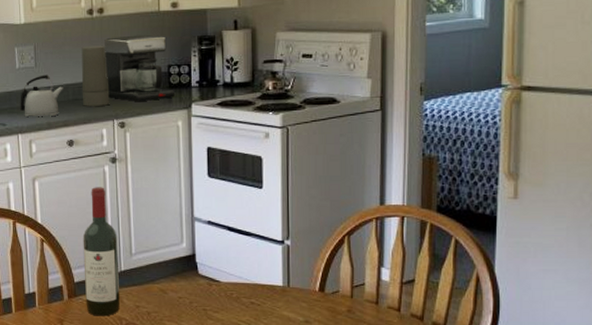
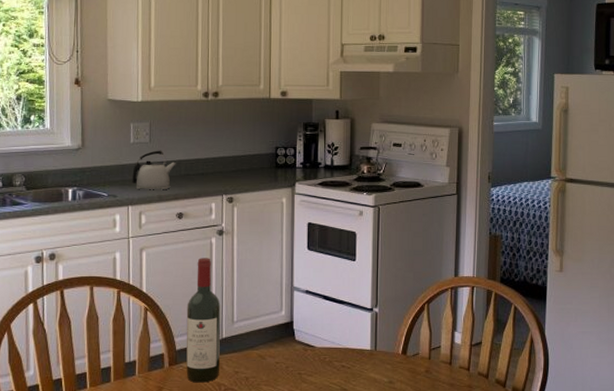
canister: present [81,45,110,106] -> none [193,125,220,182]
coffee maker: present [104,34,174,102] -> none [217,118,280,180]

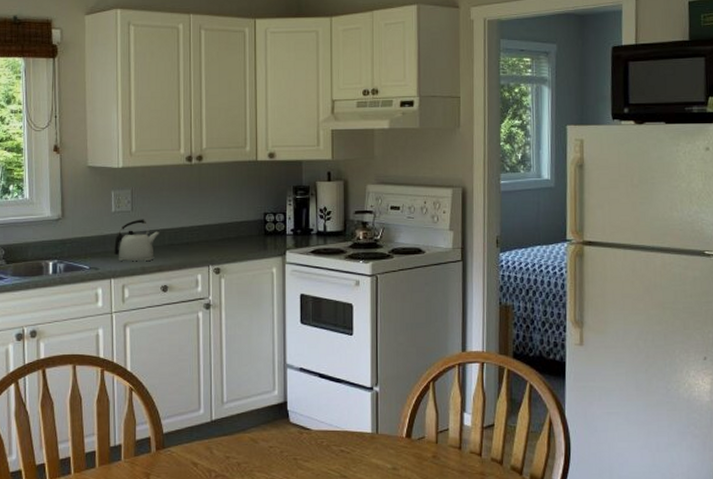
wine bottle: present [186,258,221,383] -> none [173,333,210,469]

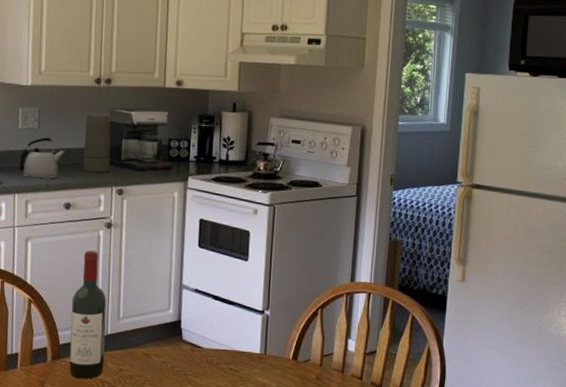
wine bottle: none [173,333,210,469] -> present [69,251,107,379]
canister: none [178,191,206,252] -> present [82,113,111,172]
coffee maker: none [202,182,270,249] -> present [108,107,173,172]

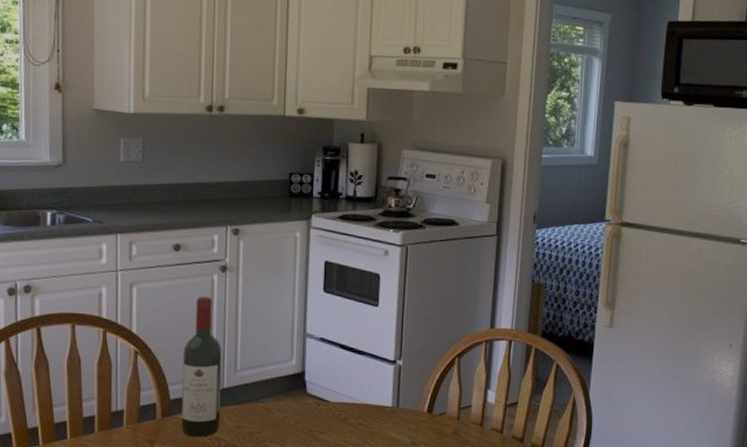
kettle: present [19,137,65,179] -> none [121,171,173,218]
canister: present [82,113,111,172] -> none [193,144,225,210]
coffee maker: present [108,107,173,172] -> none [222,137,295,209]

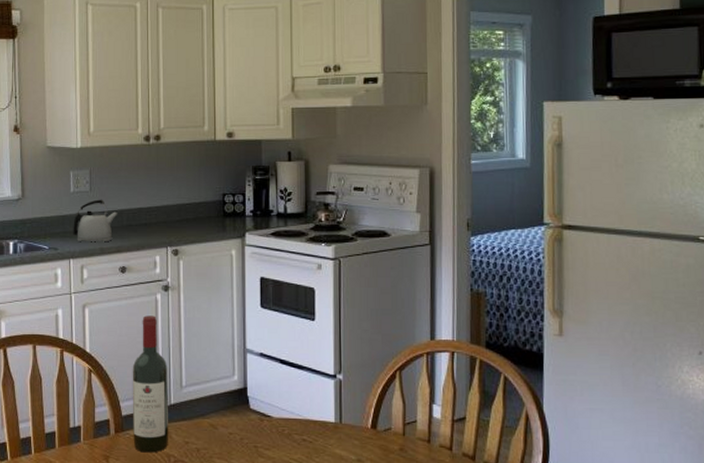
kettle: none [121,171,173,218] -> present [73,199,118,242]

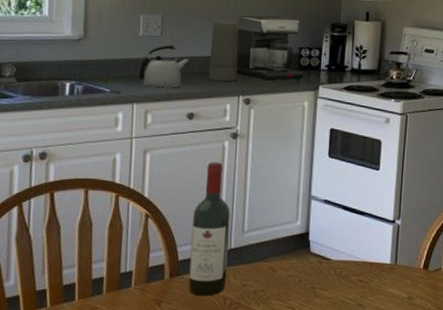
canister: none [136,172,164,233] -> present [207,20,239,81]
coffee maker: none [160,163,229,230] -> present [236,15,303,81]

